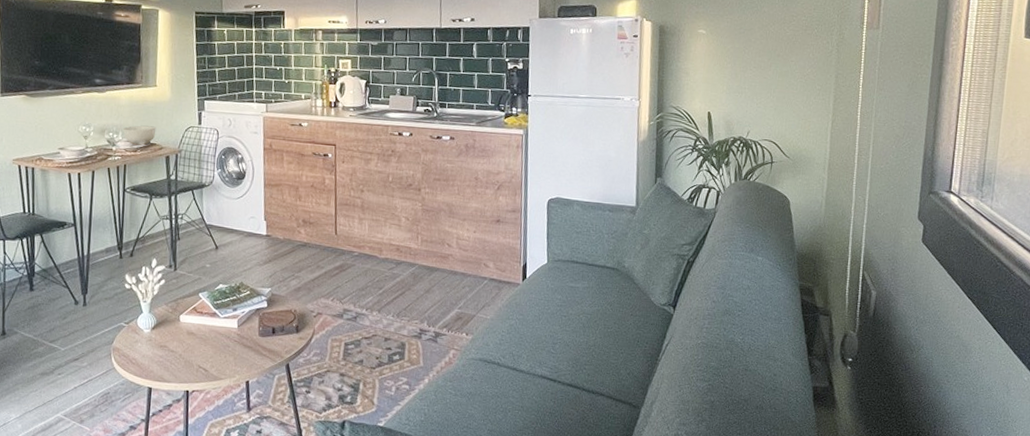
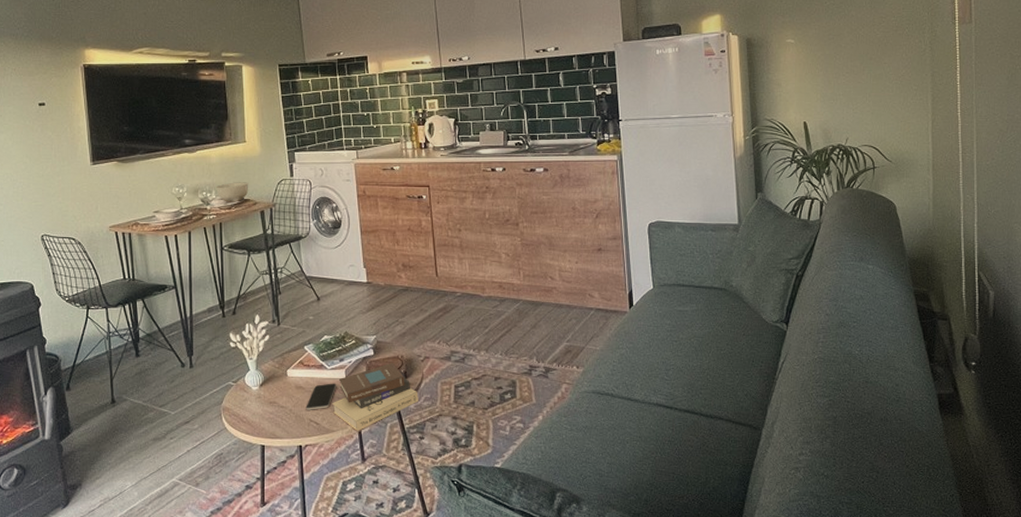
smartphone: none [195,331,228,357] -> present [306,383,337,410]
books: none [222,316,309,382] -> present [332,363,418,432]

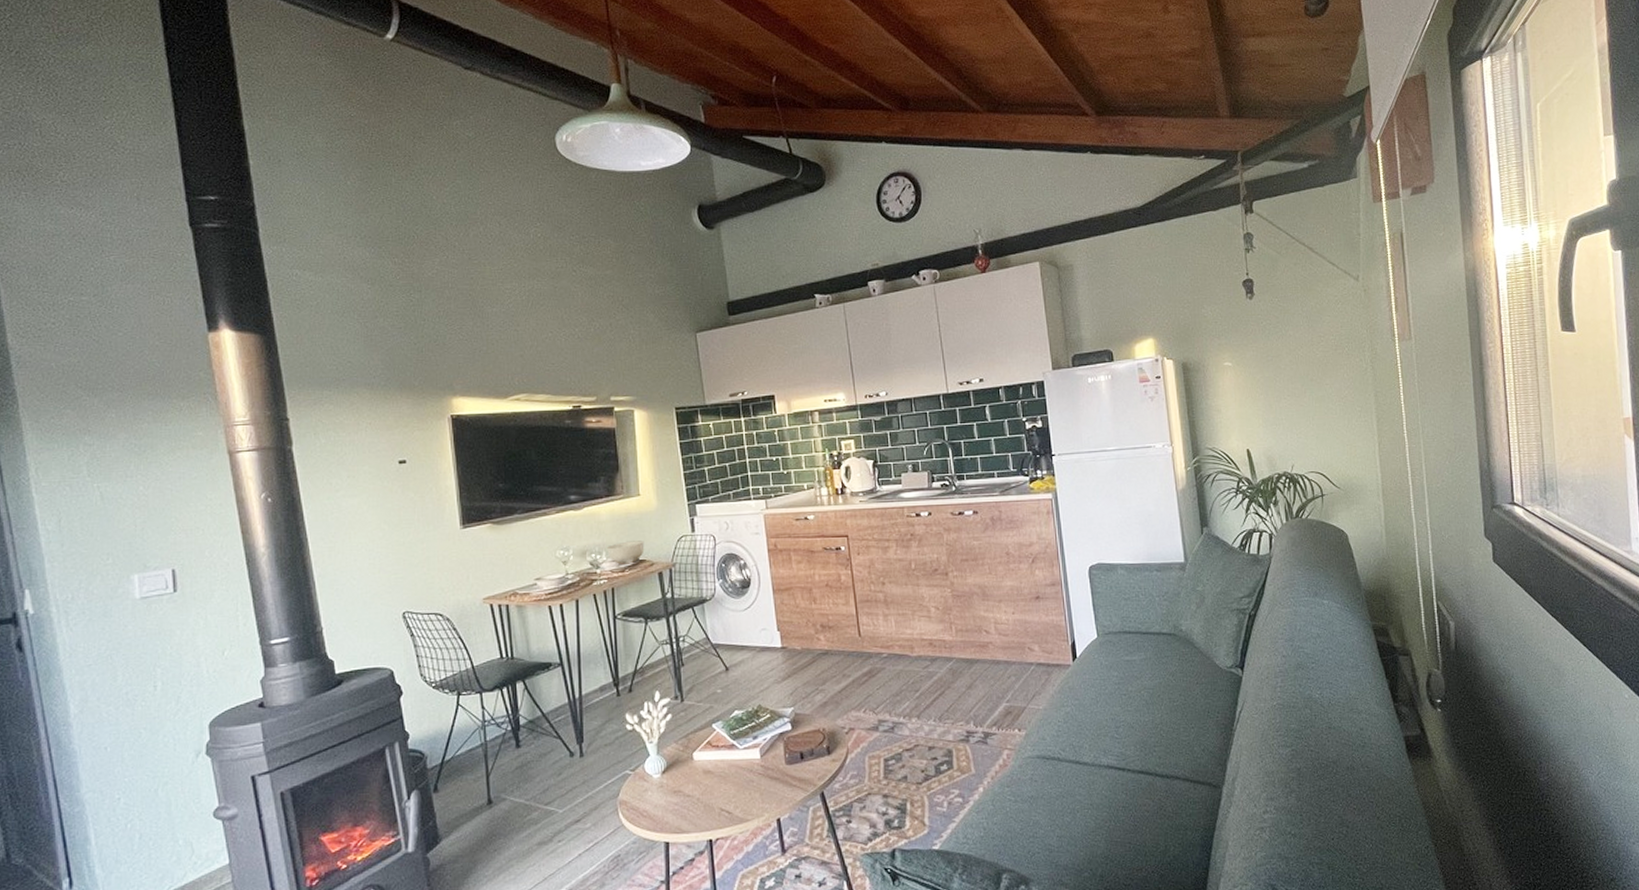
smartphone: present [306,383,337,410] -> none [715,764,751,798]
books: present [332,363,418,432] -> none [746,738,844,820]

